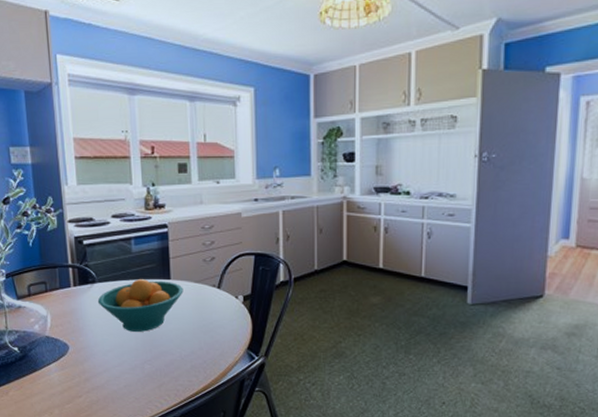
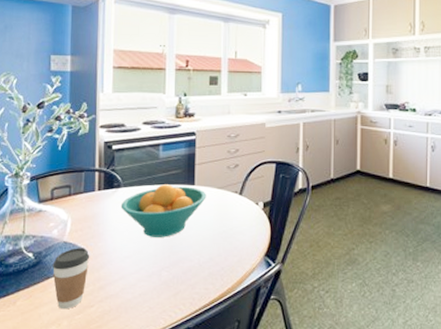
coffee cup: none [38,342,73,400] -> present [53,248,90,310]

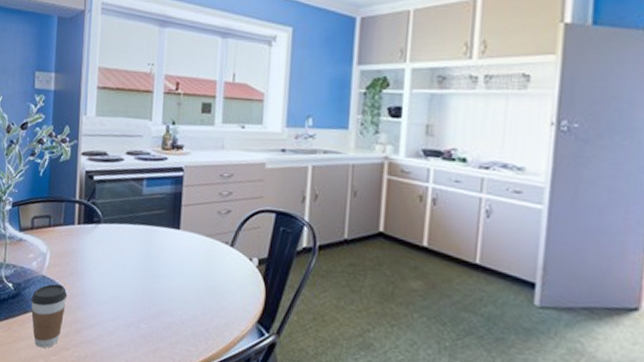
fruit bowl: present [120,184,206,237] -> none [100,225,193,285]

